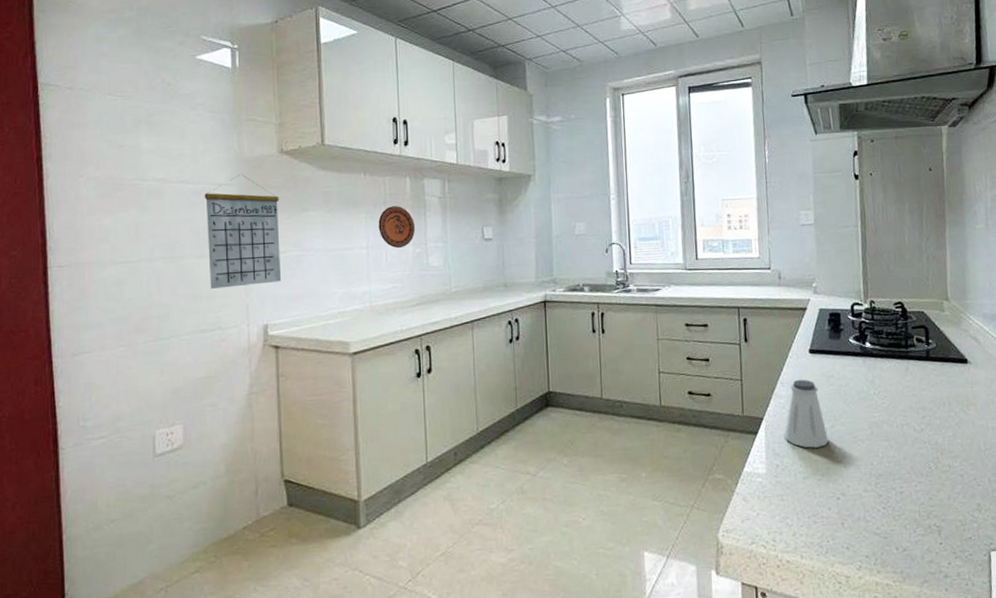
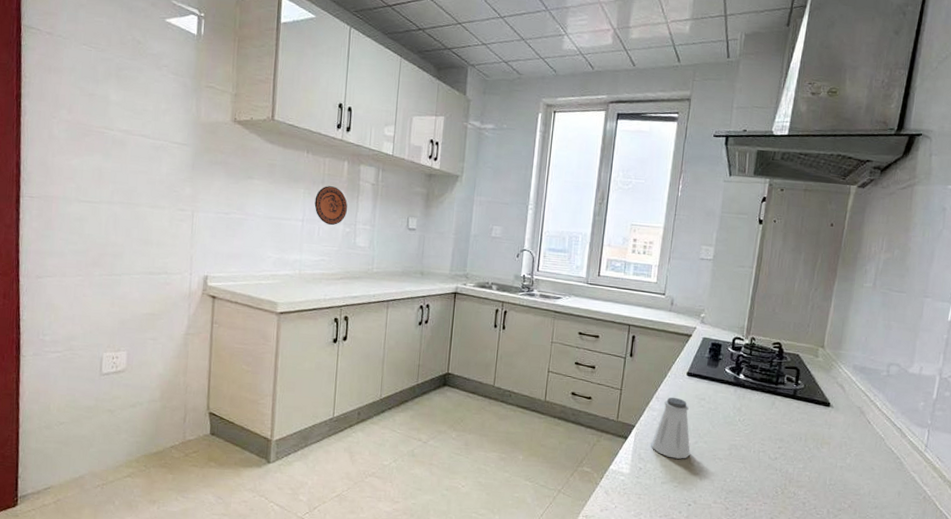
calendar: present [204,174,282,289] -> none [160,136,229,240]

